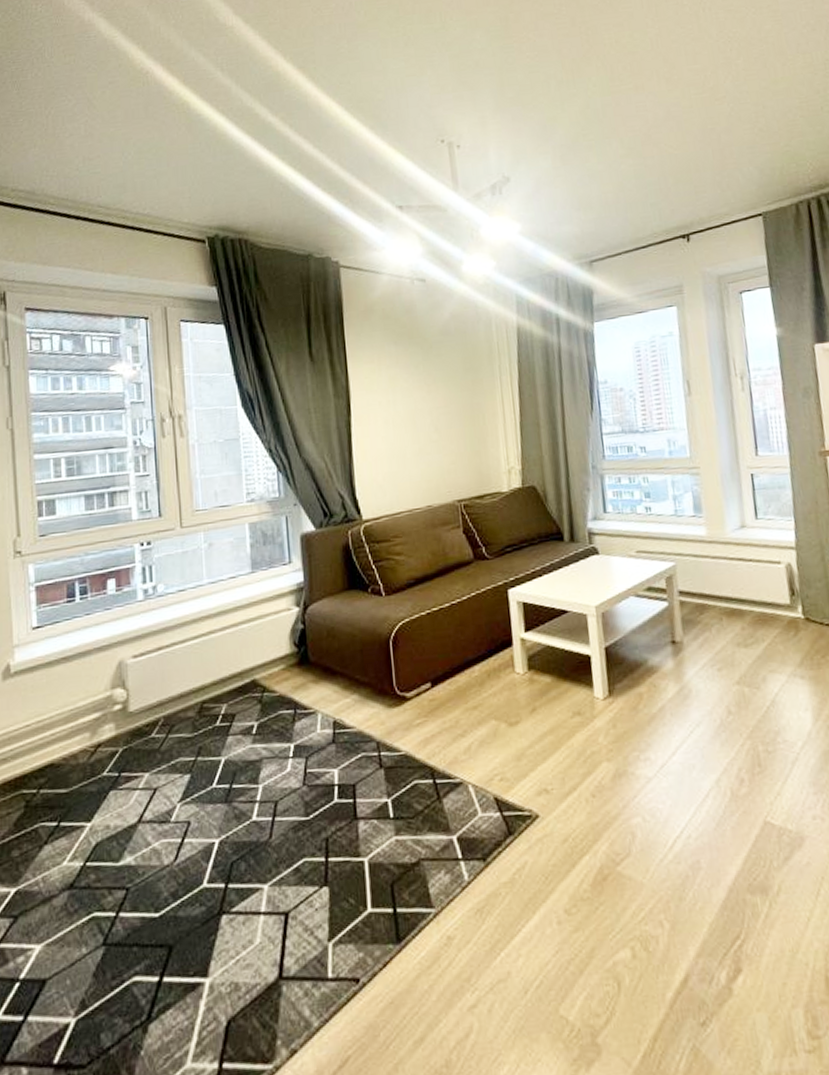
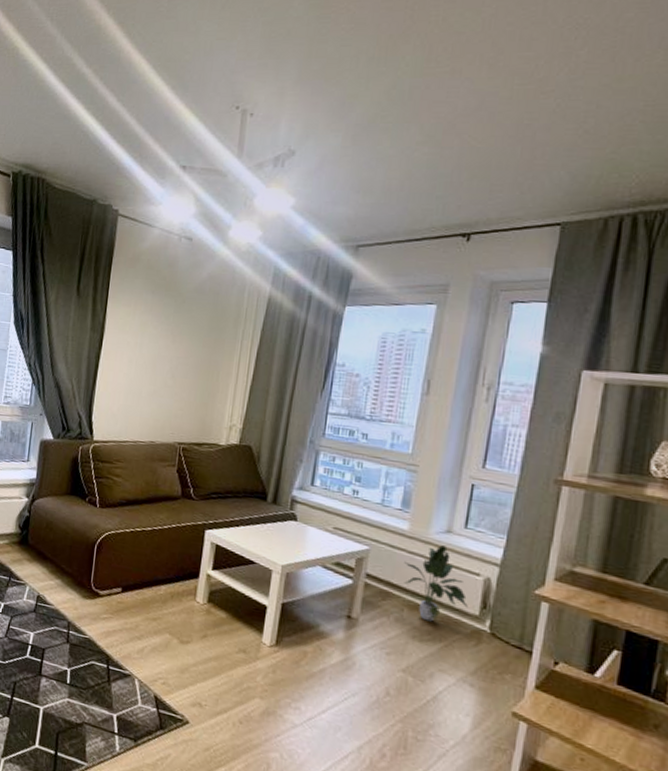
potted plant: none [710,542,778,624] -> present [404,545,468,622]

